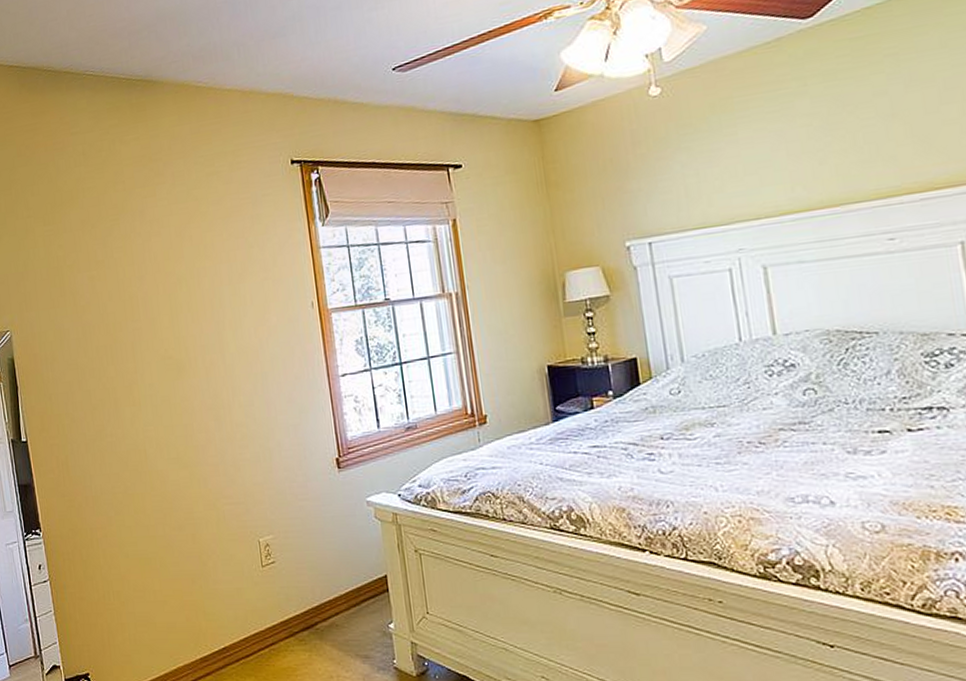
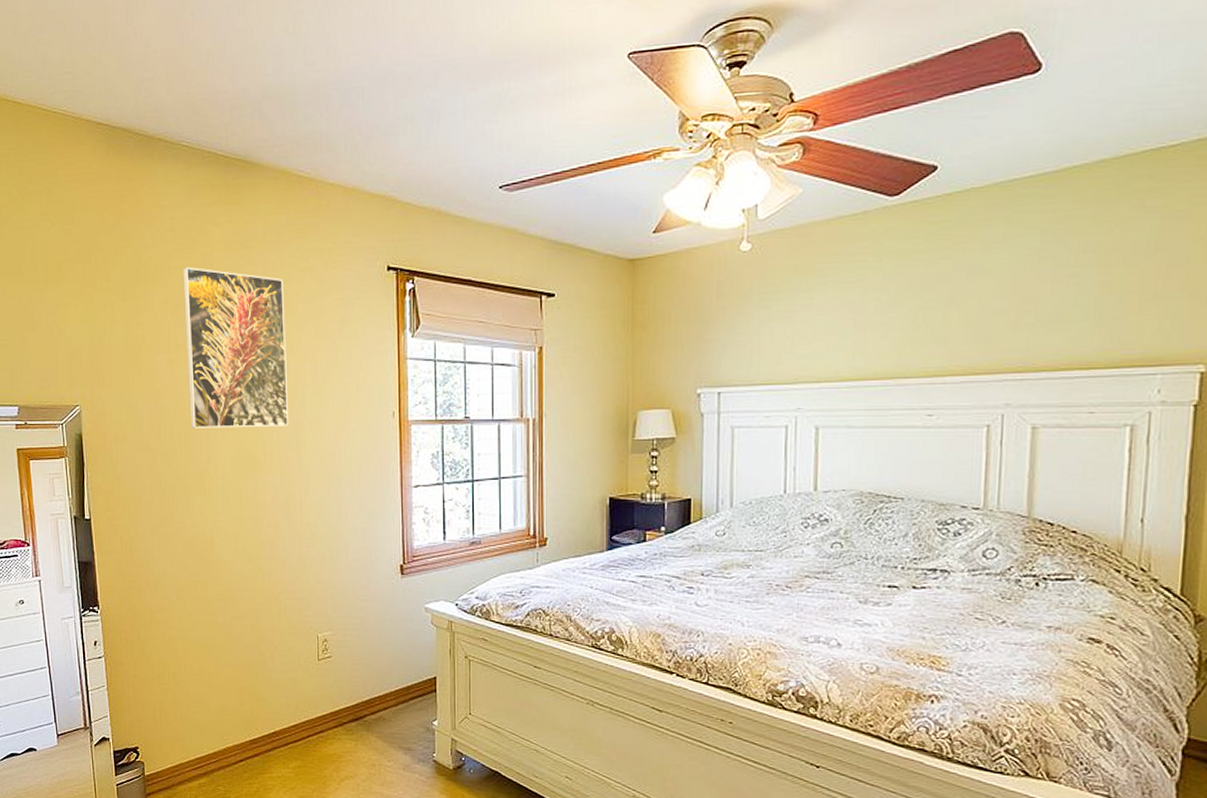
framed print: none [96,185,211,341] -> present [183,266,289,428]

